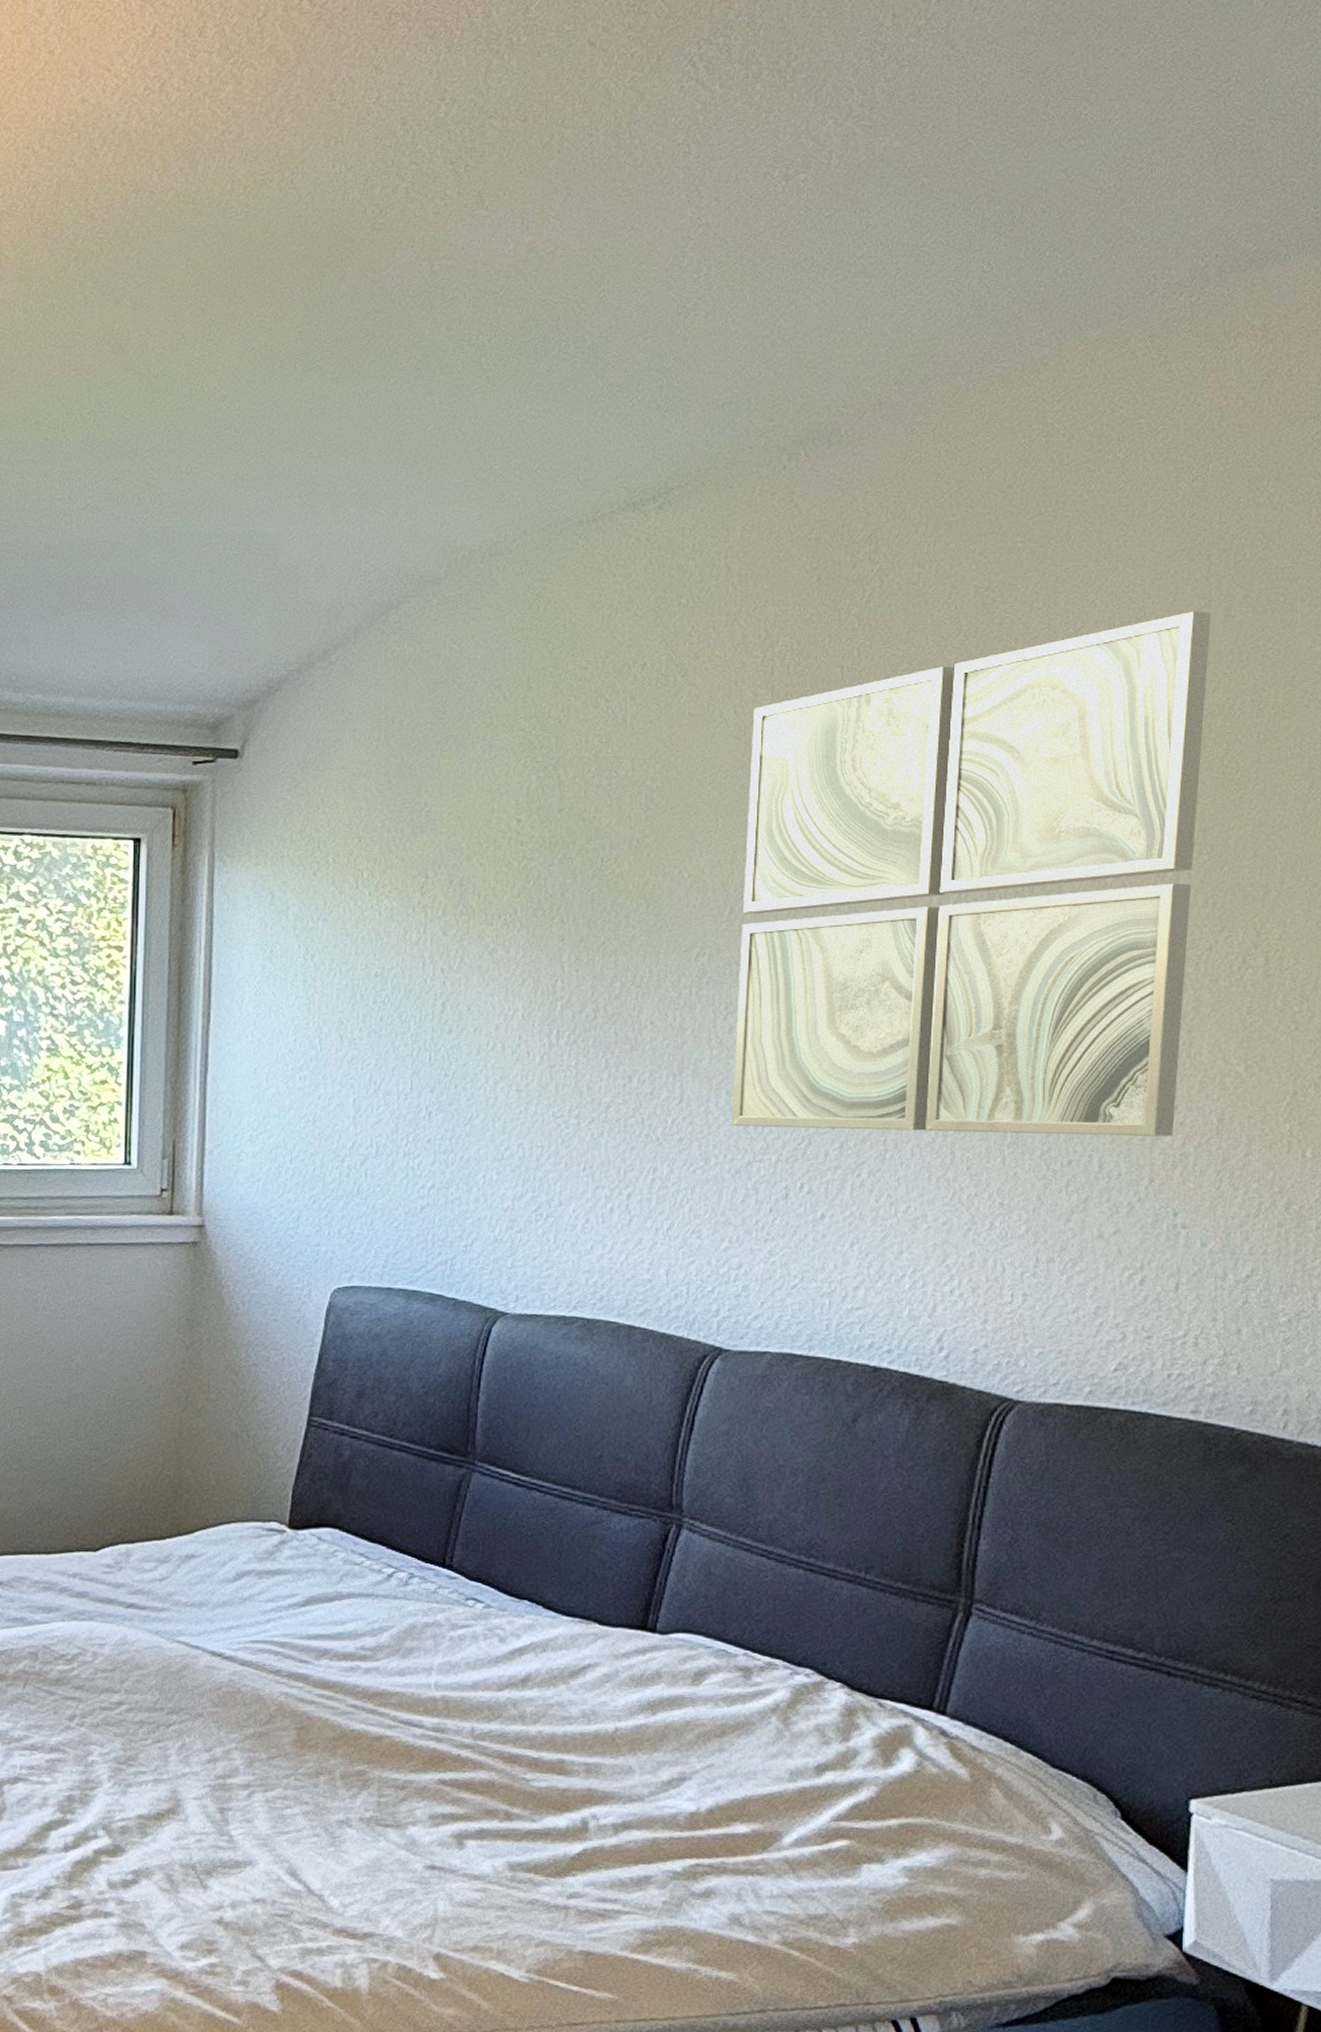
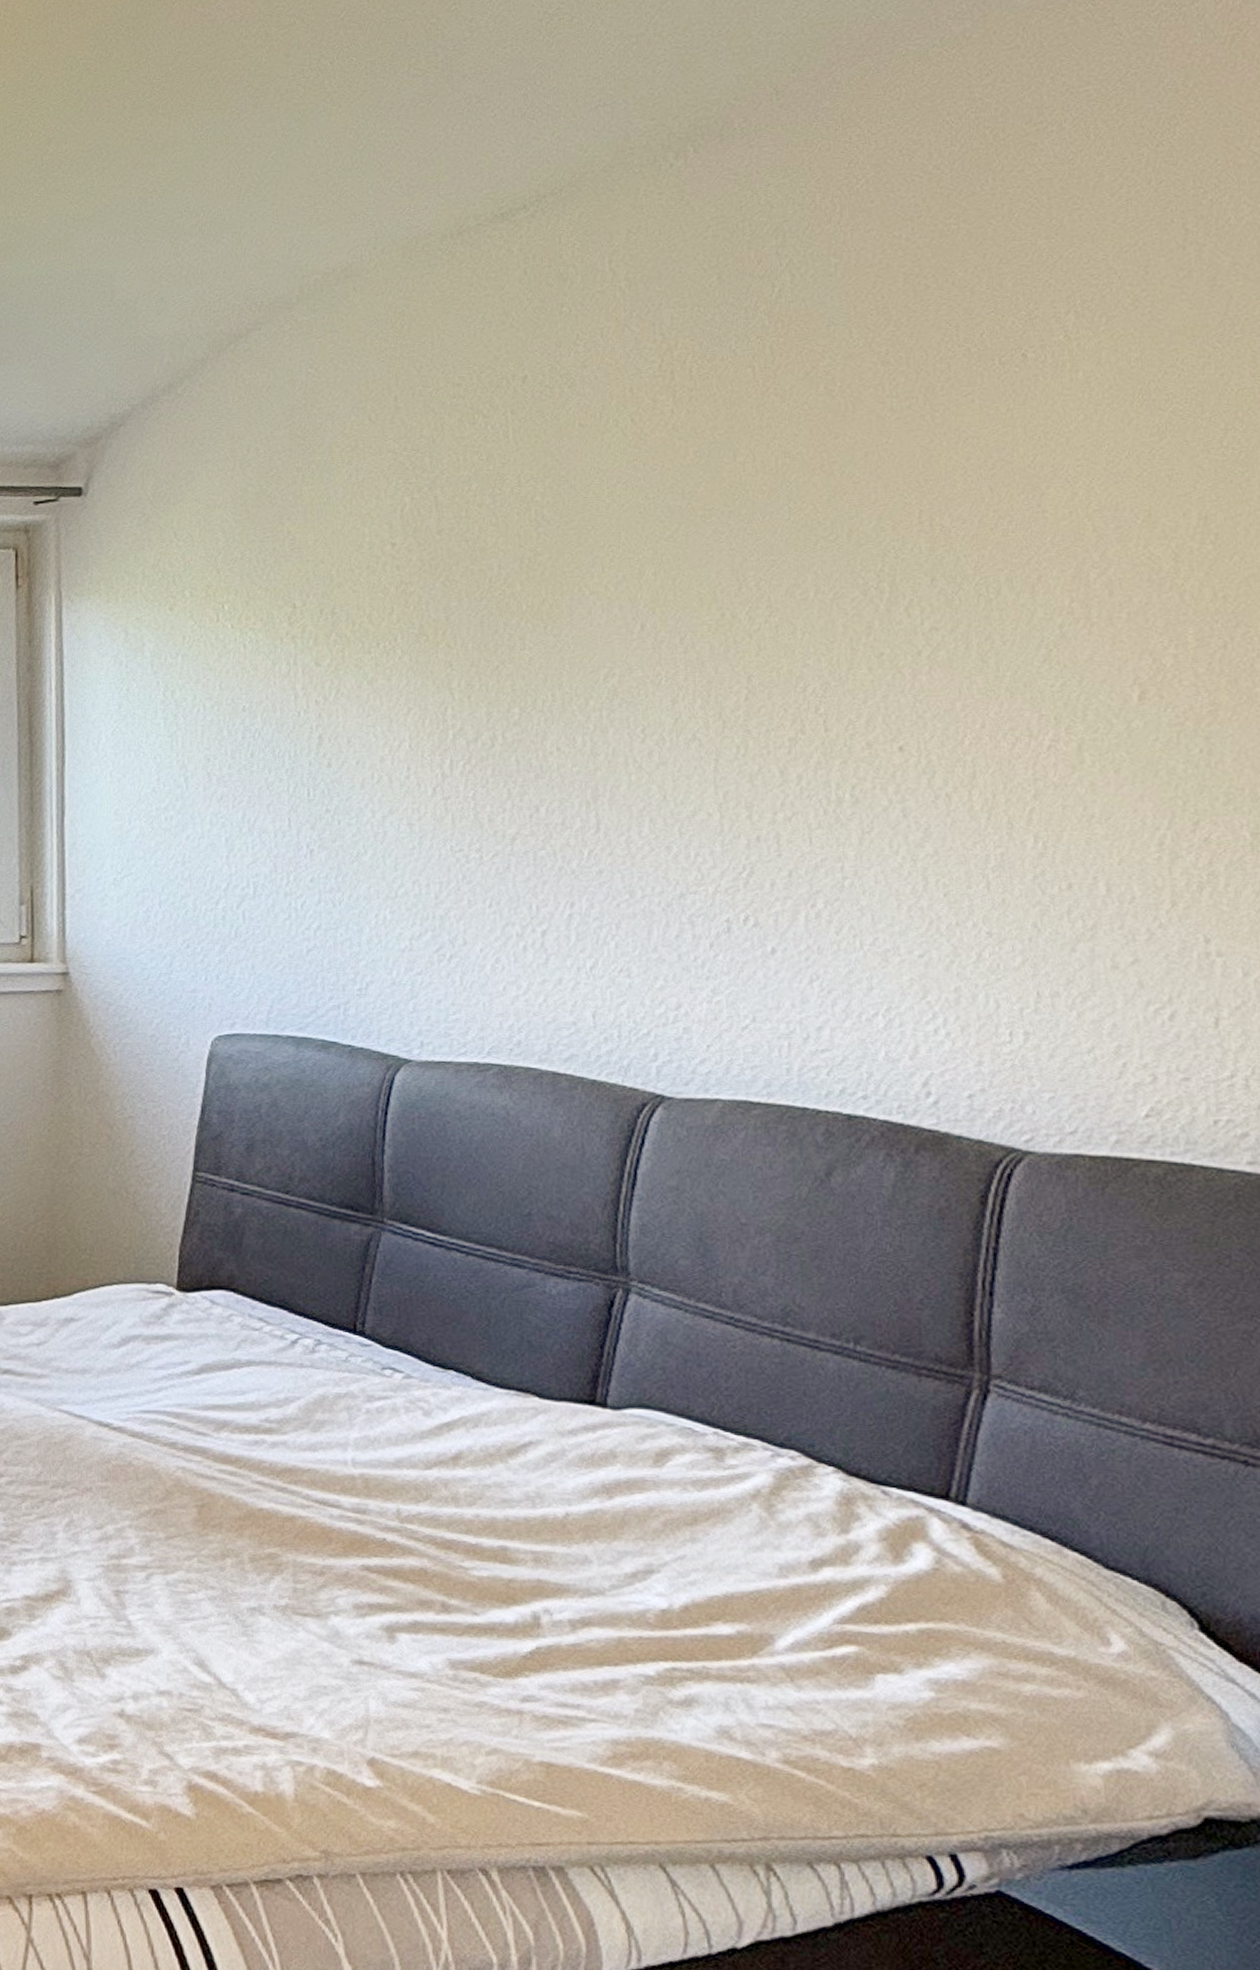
wall art: present [731,611,1212,1136] -> none [653,282,1197,857]

